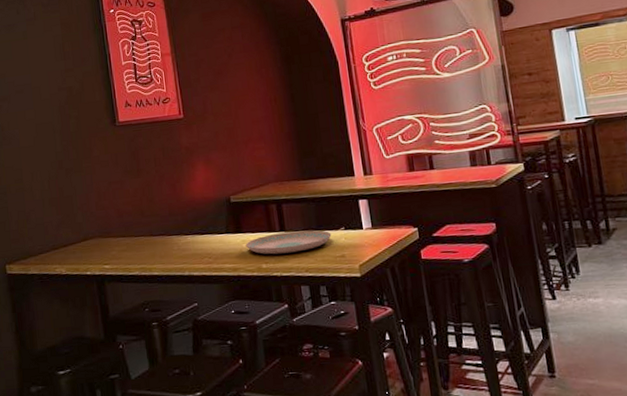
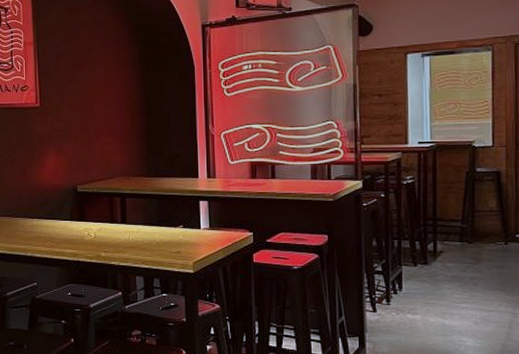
plate: present [246,229,332,255] -> none [88,225,170,245]

